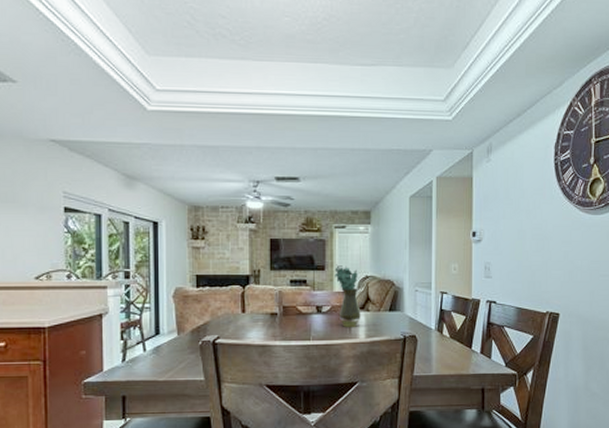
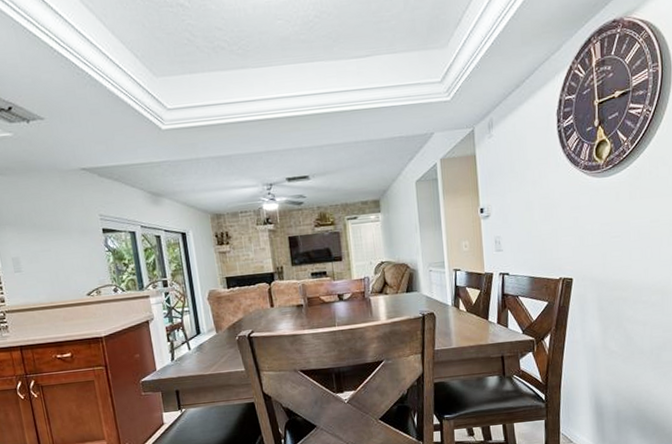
vase: present [335,264,361,328] -> none [351,254,380,312]

